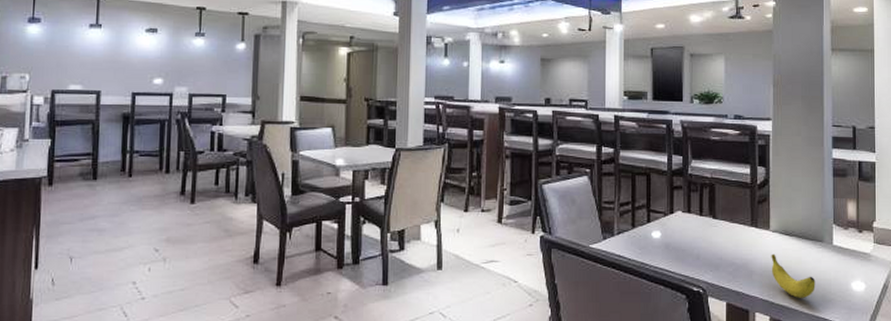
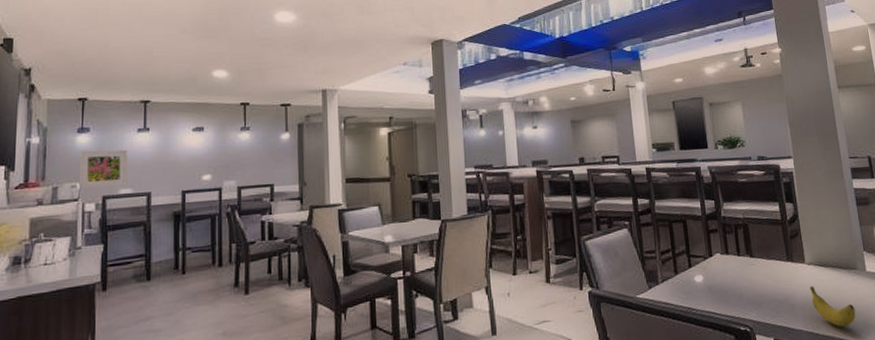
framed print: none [28,42,79,82] -> present [78,149,128,189]

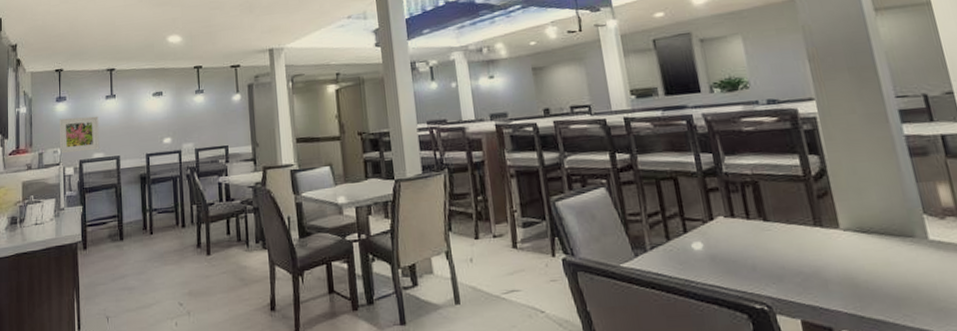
banana: present [810,285,856,327] -> none [848,256,917,309]

